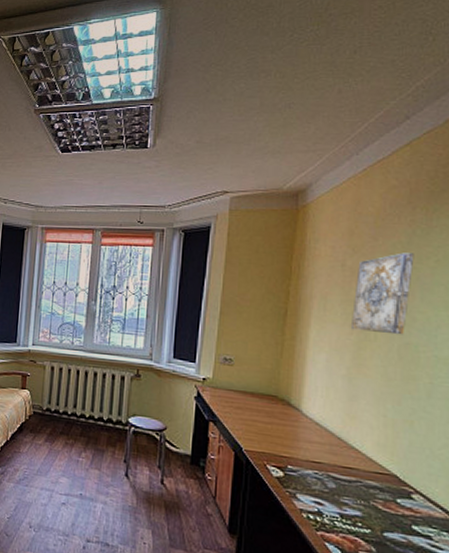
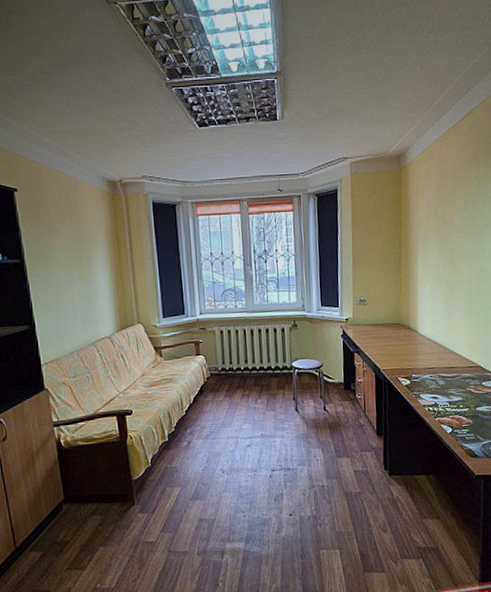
wall art: present [352,252,414,335] -> none [445,199,481,264]

